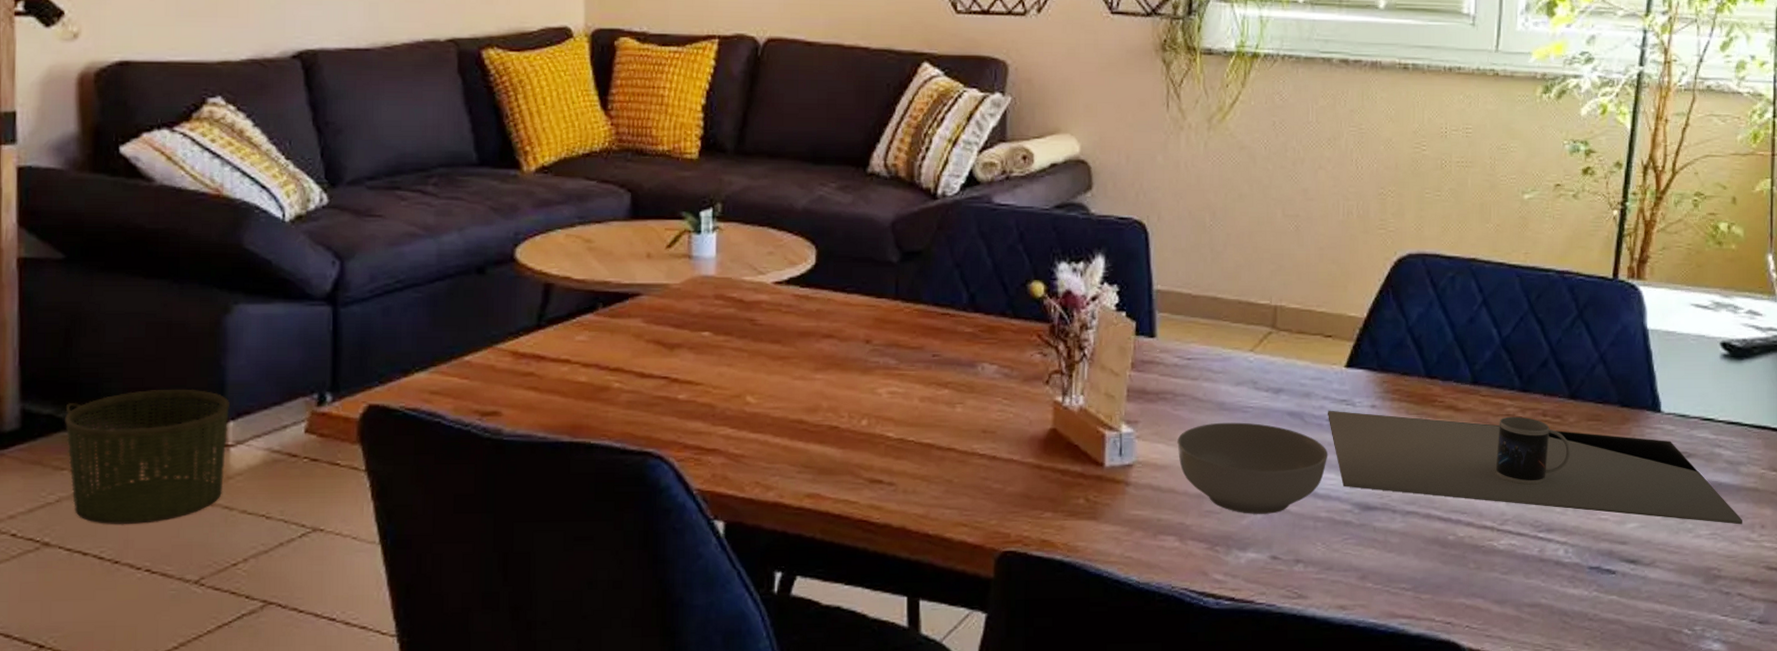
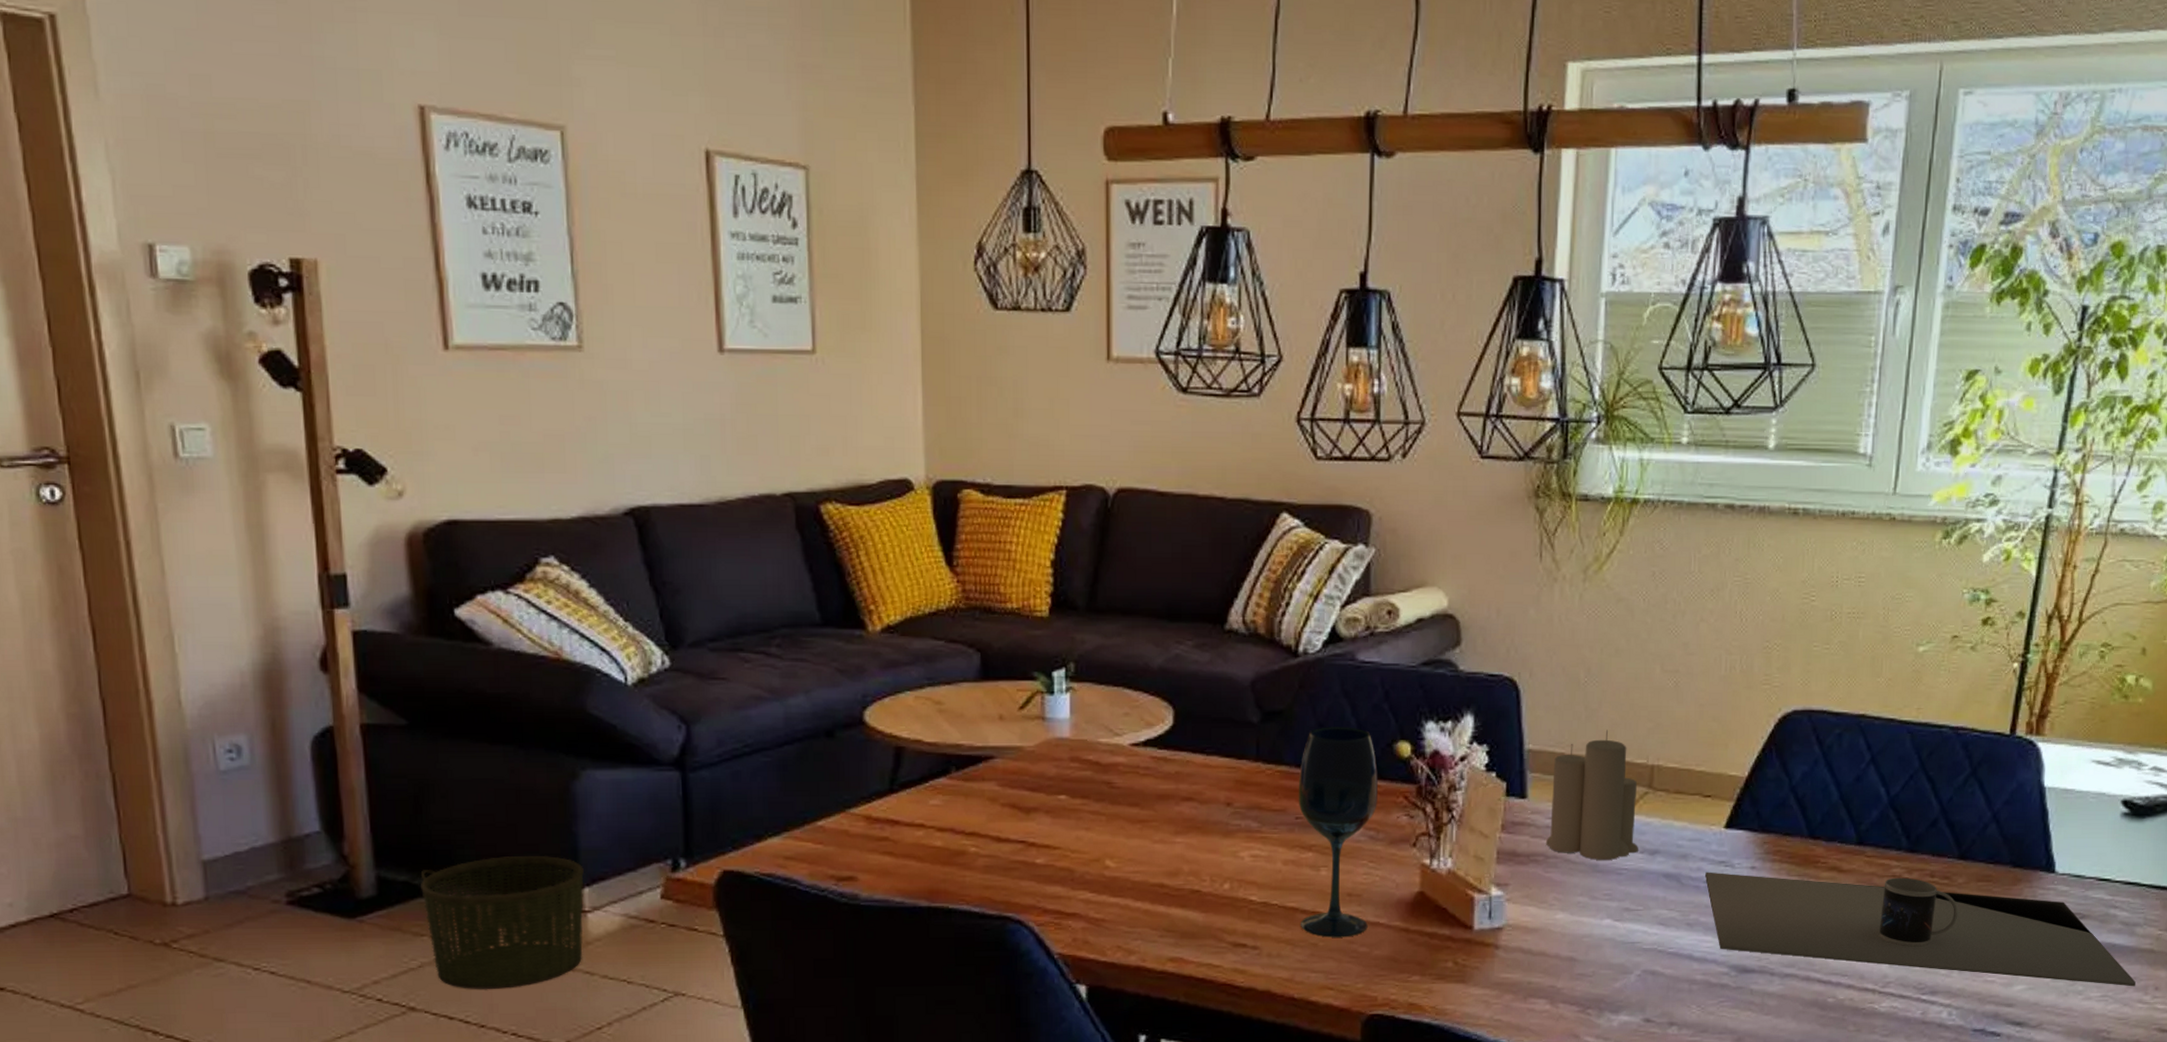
wineglass: none [935,267,1012,474] -> present [1298,727,1378,938]
candle: none [1174,271,1264,398] -> present [1545,730,1639,860]
bowl: present [1177,422,1328,514] -> none [1548,884,1705,977]

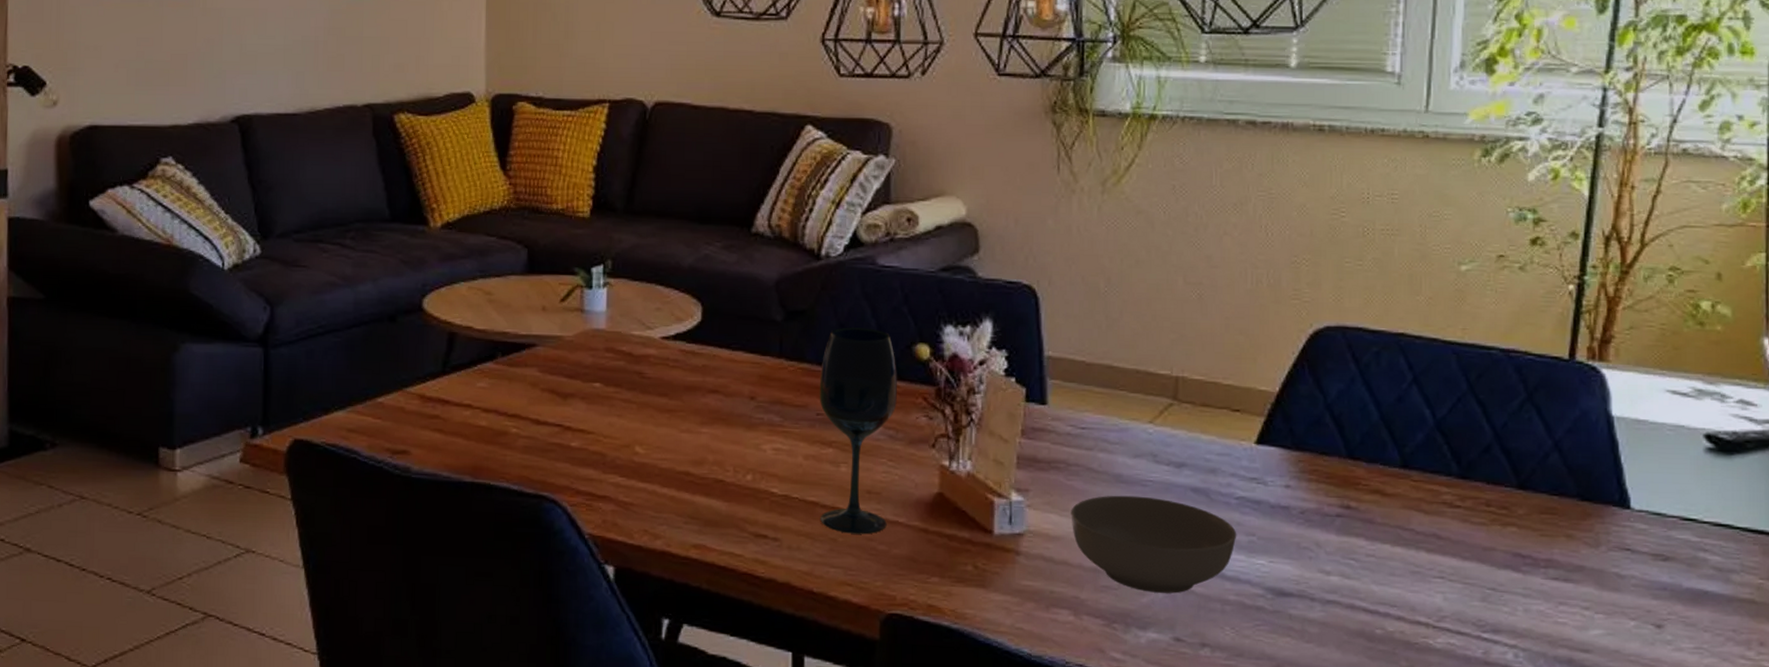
basket: present [420,855,584,989] -> none [44,417,177,537]
candle: present [1545,730,1639,860] -> none [1066,339,1165,471]
bowl: none [1548,884,1705,977] -> present [1071,495,1237,594]
place setting: present [1705,872,2136,987] -> none [1236,488,1735,640]

